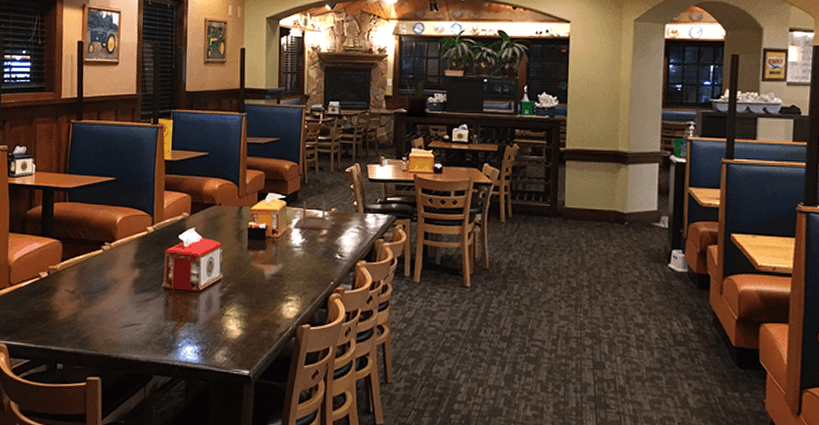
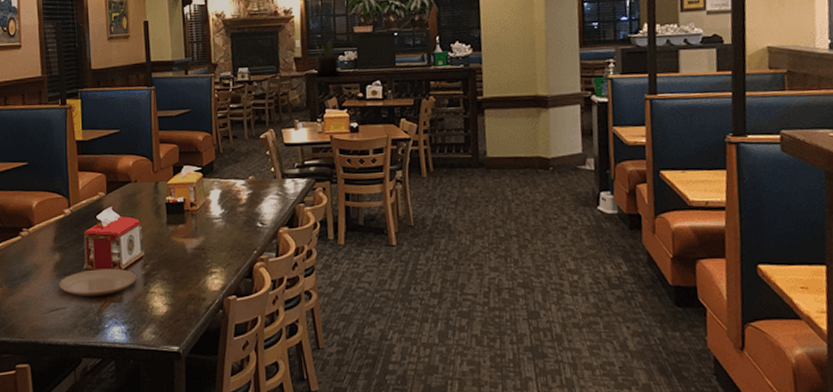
plate: none [137,288,213,315] -> present [59,268,137,297]
napkin holder: present [293,200,334,230] -> none [211,170,252,200]

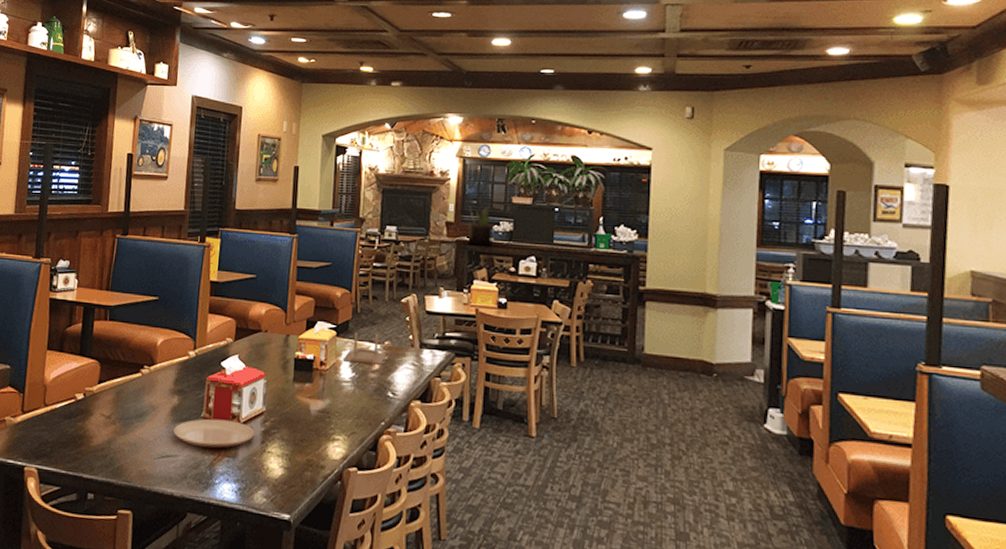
napkin holder: none [211,170,252,200] -> present [342,331,387,365]

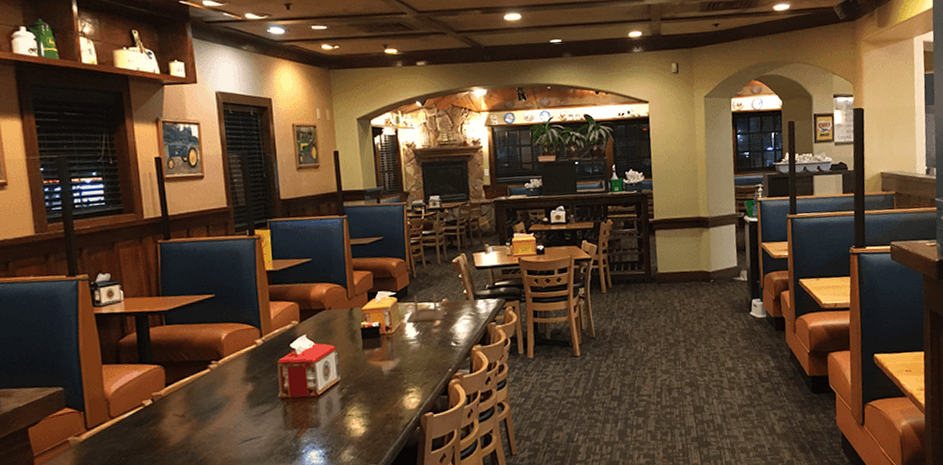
plate: present [174,418,255,449] -> none [253,394,333,425]
planter: present [468,206,494,247] -> none [502,168,526,204]

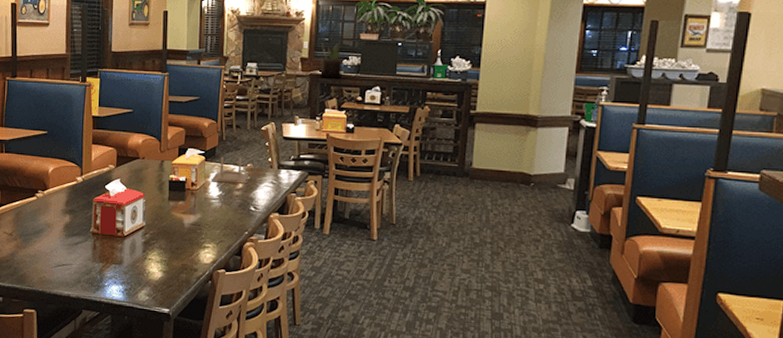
planter: none [502,168,526,204] -> present [321,43,344,80]

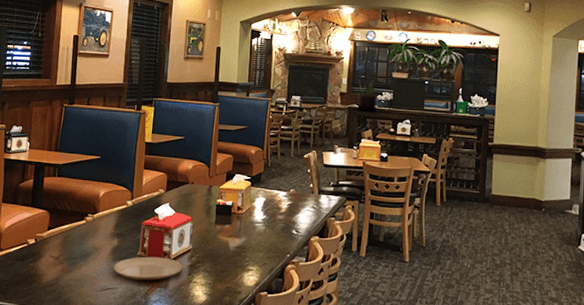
plate: none [67,233,137,258] -> present [114,256,183,281]
napkin holder: present [211,156,250,184] -> none [256,182,292,208]

